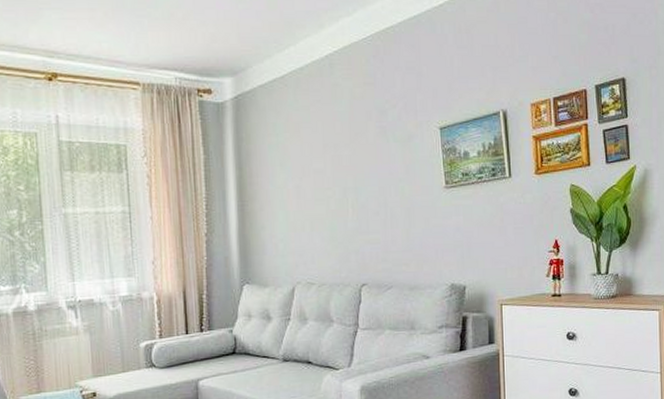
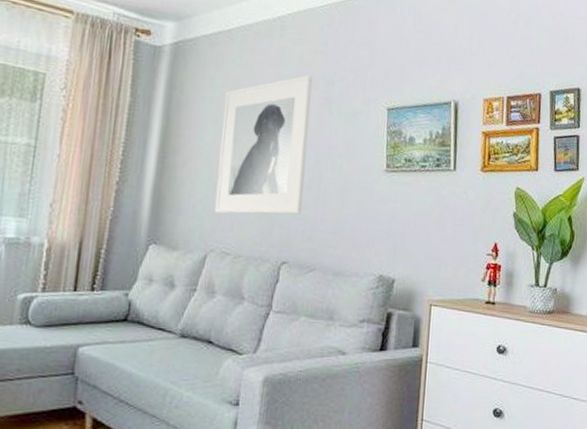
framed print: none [288,108,374,249] -> present [214,75,313,215]

